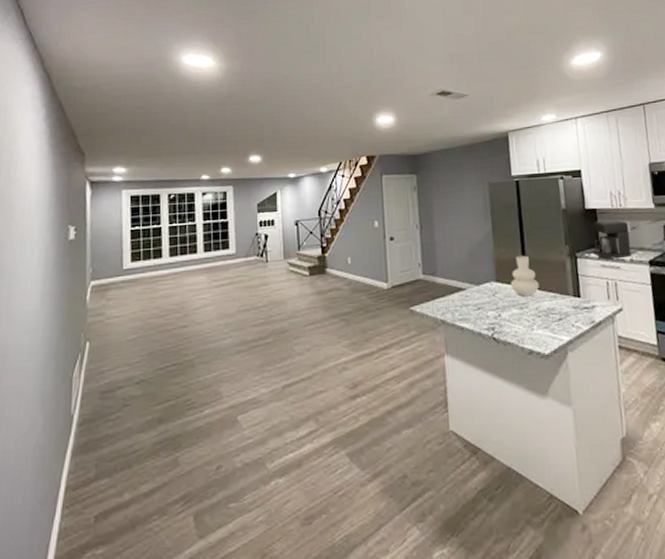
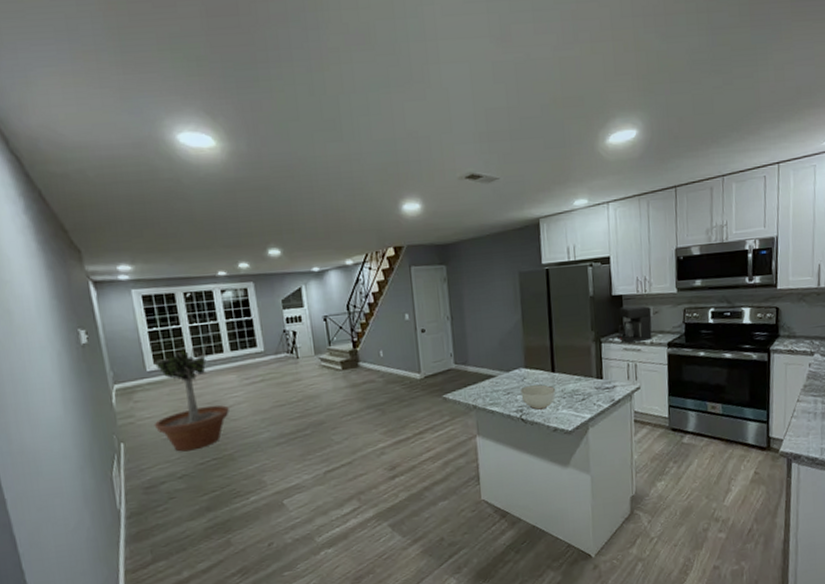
potted tree: none [121,242,195,355] -> present [154,342,229,452]
bowl: none [492,300,530,329] -> present [521,384,556,410]
vase: present [510,255,539,297] -> none [538,342,565,381]

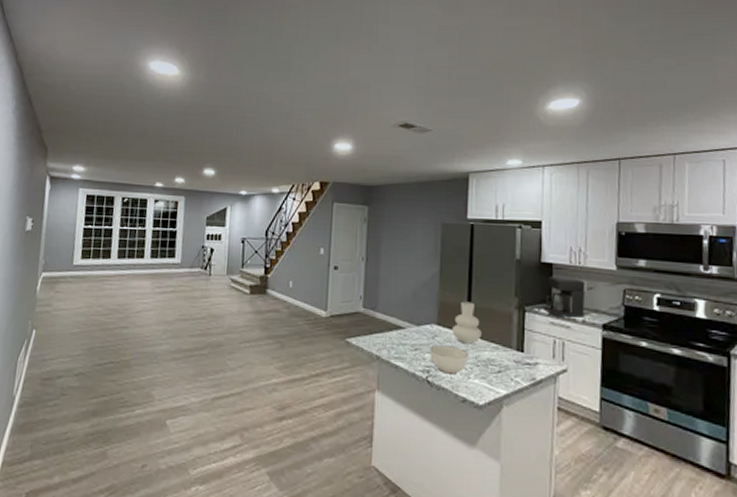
potted tree: present [154,342,229,452] -> none [66,246,137,350]
vase: none [538,342,565,381] -> present [451,301,482,344]

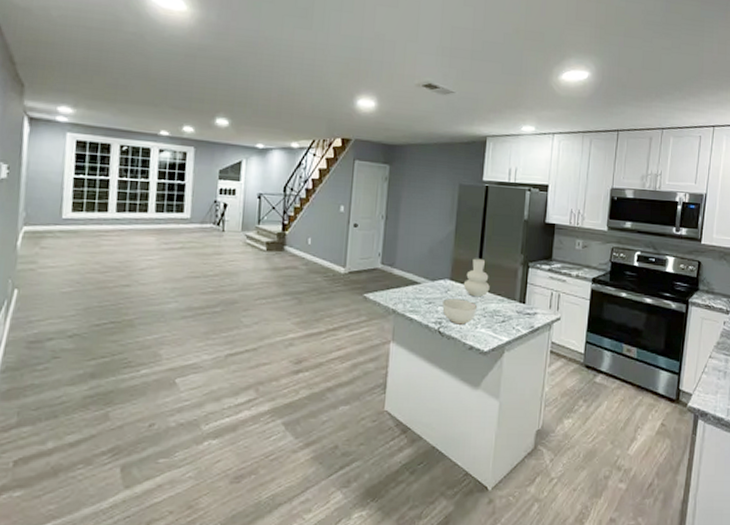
coffee maker: present [543,276,586,318] -> none [544,235,581,273]

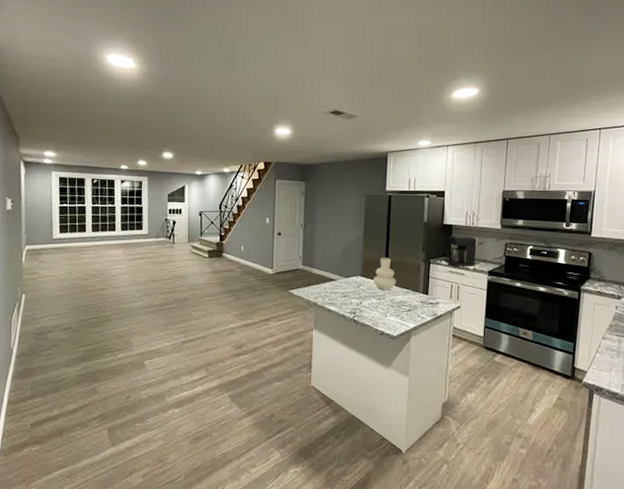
bowl: present [442,298,478,325] -> none [356,292,386,314]
coffee maker: none [544,235,581,273] -> present [444,235,477,266]

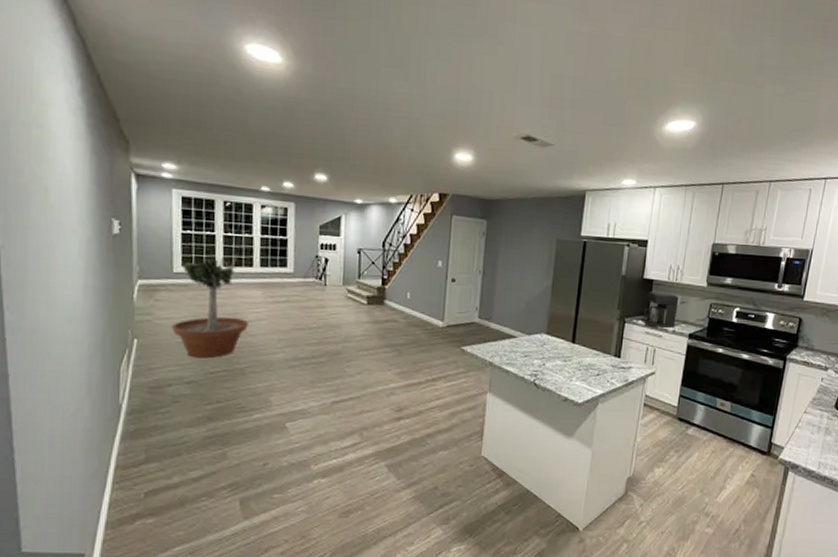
potted tree: none [51,220,112,308] -> present [171,253,248,359]
vase: present [373,257,396,290] -> none [559,313,586,351]

